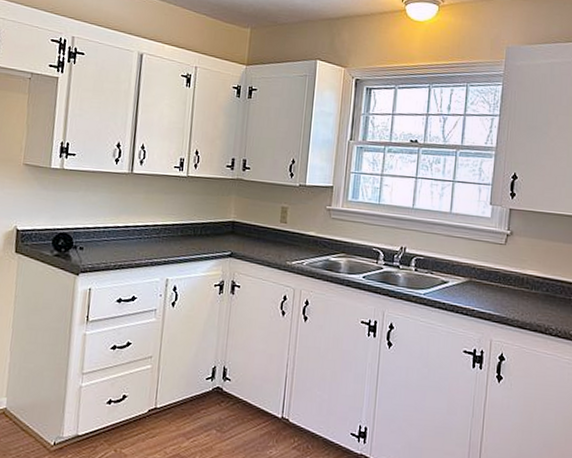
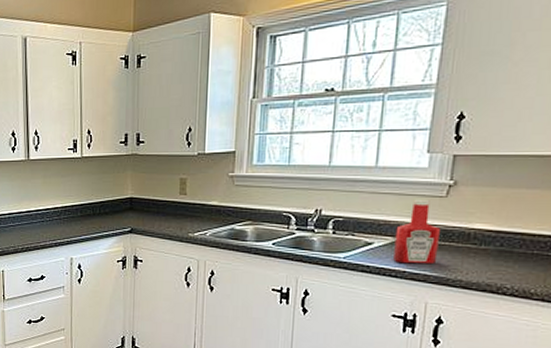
ketchup bottle: none [465,244,501,304] -> present [393,199,440,264]

